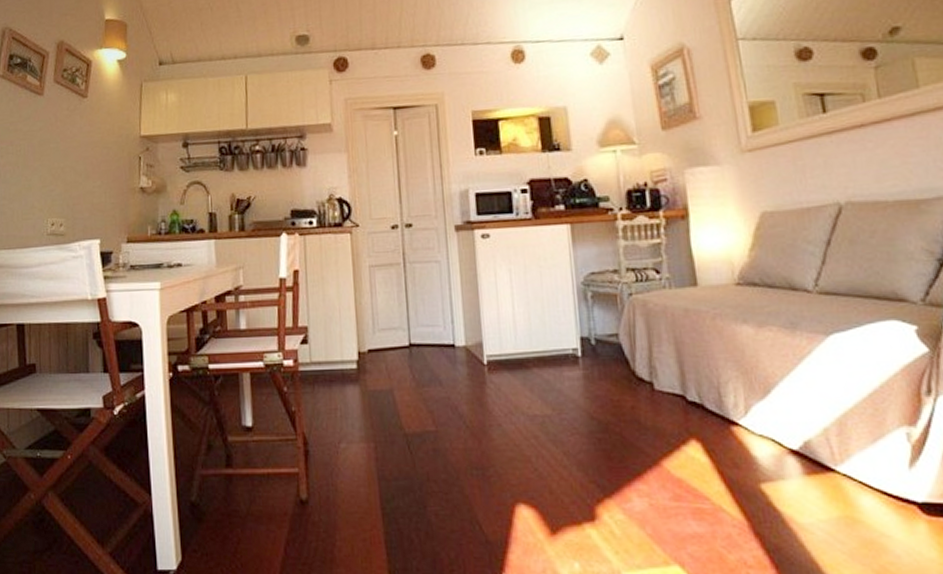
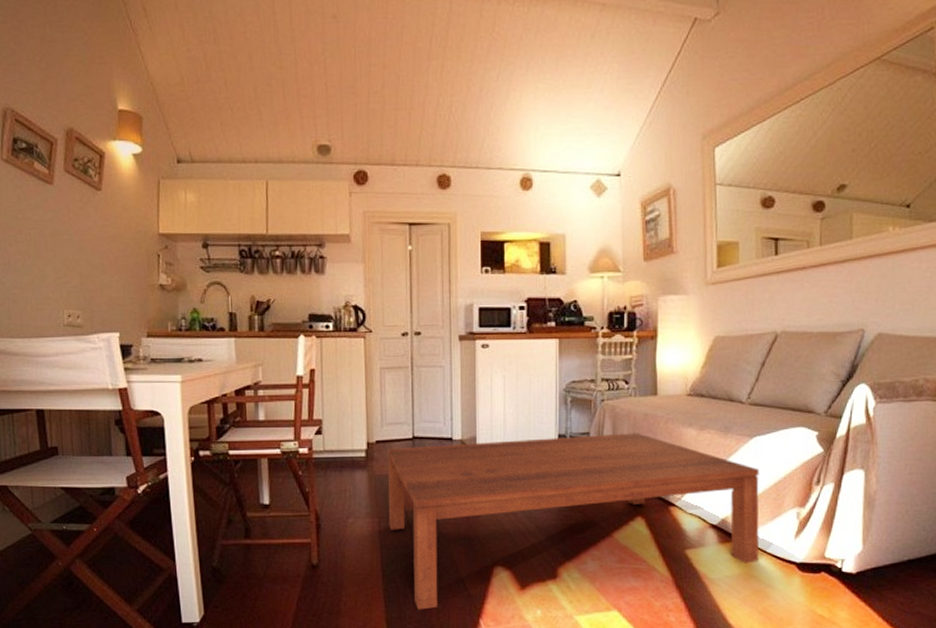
coffee table: none [381,333,864,560] -> present [388,433,760,610]

